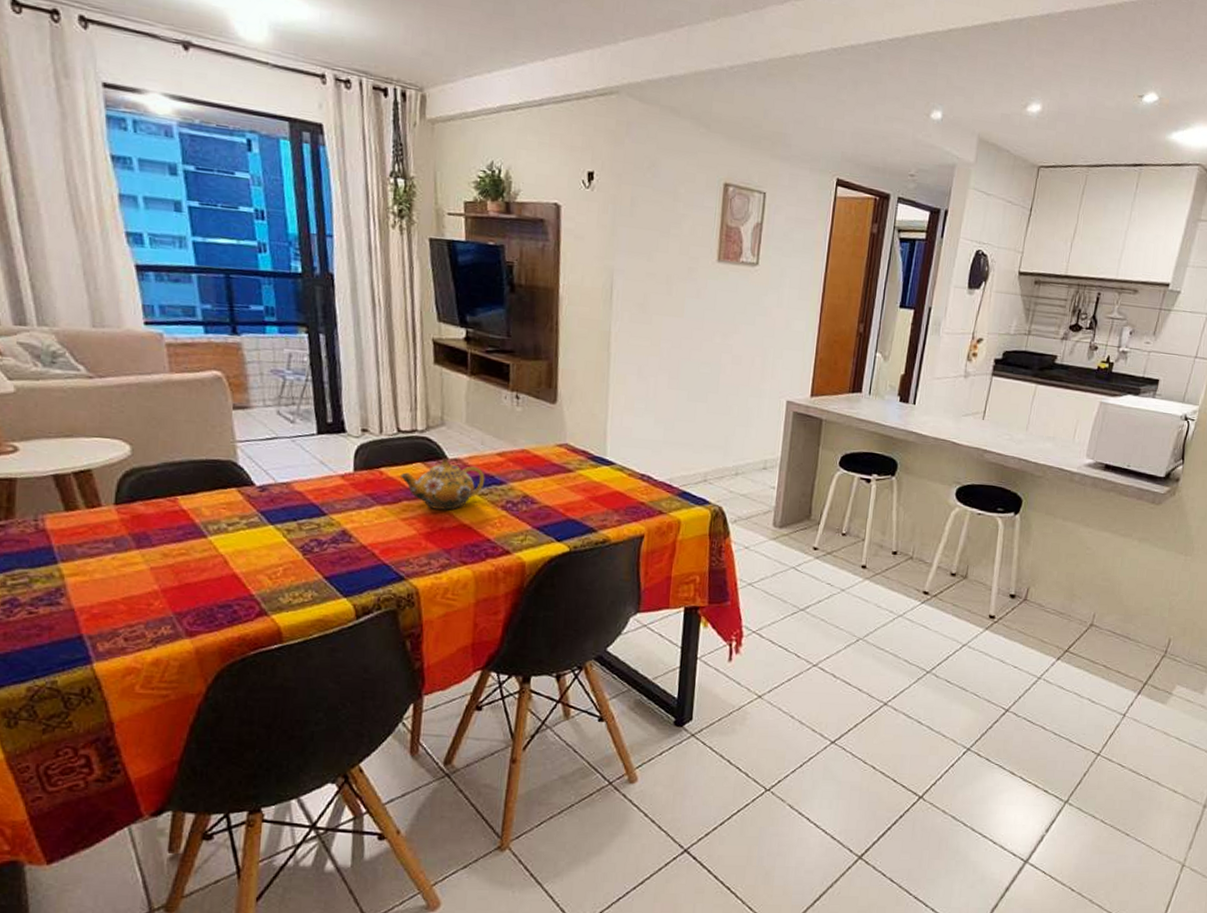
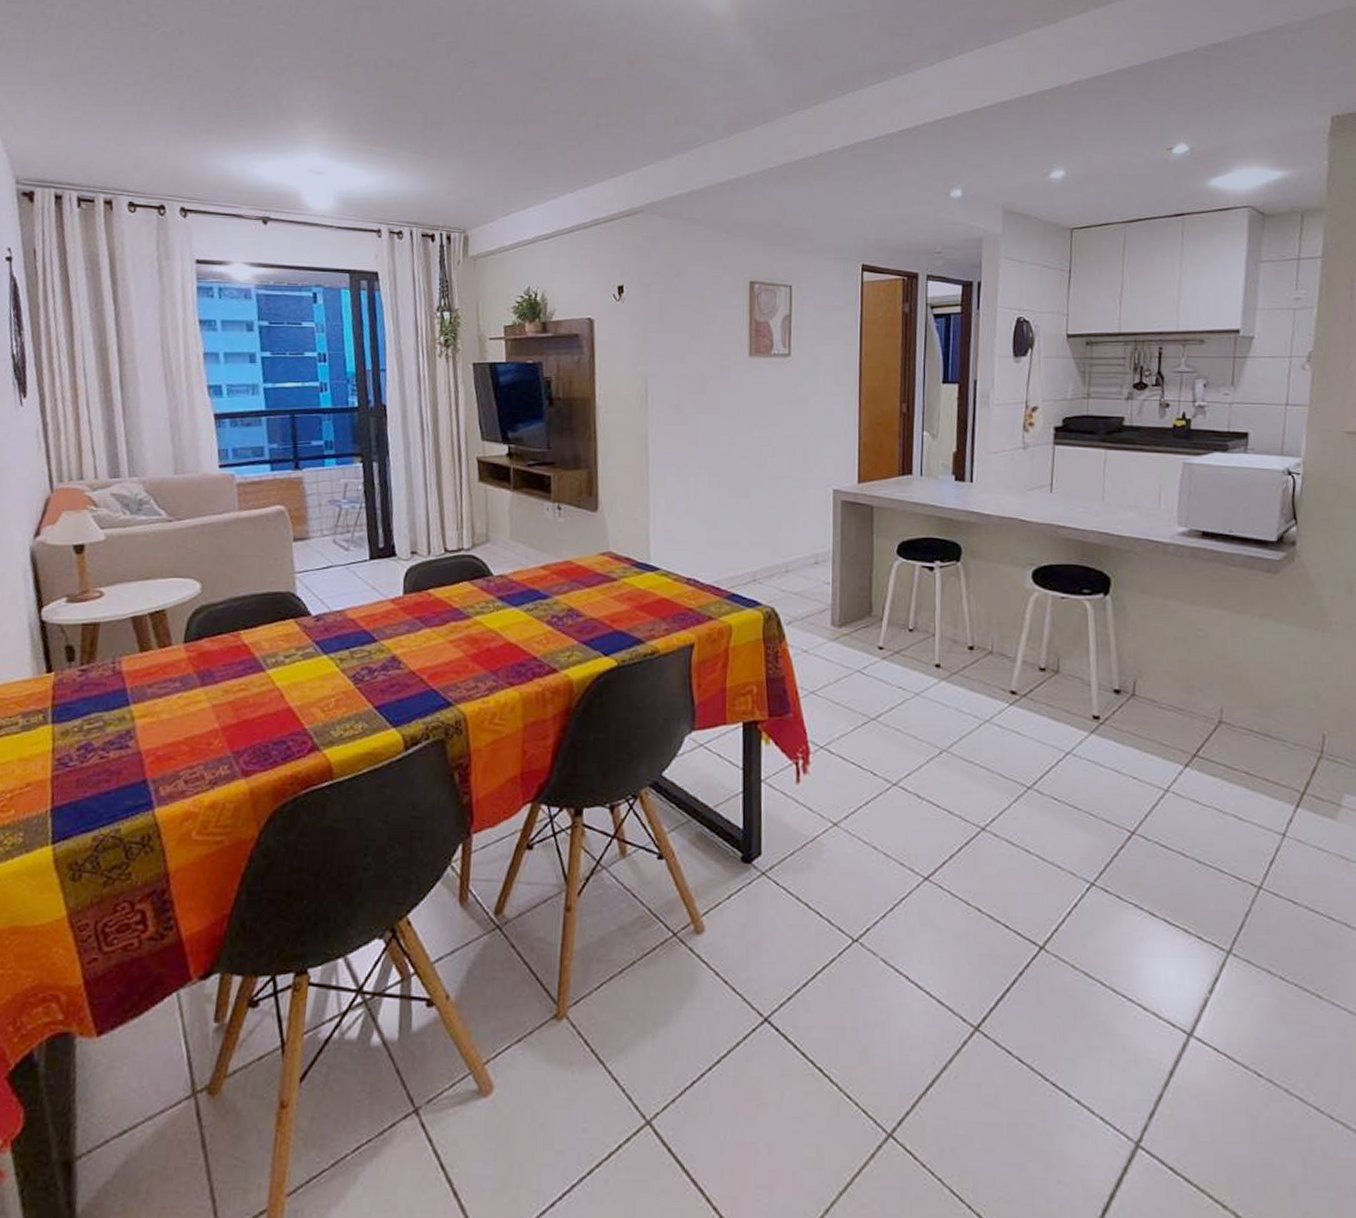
teapot: present [401,458,485,510] -> none [448,575,530,629]

